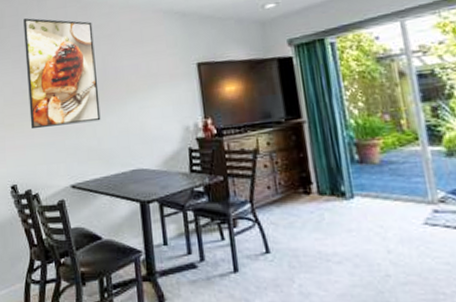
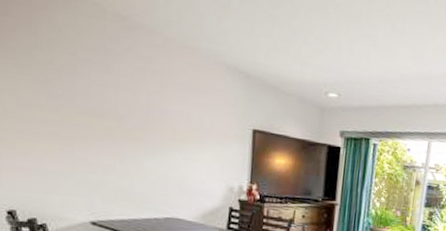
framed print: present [23,18,101,130] -> none [39,14,139,162]

